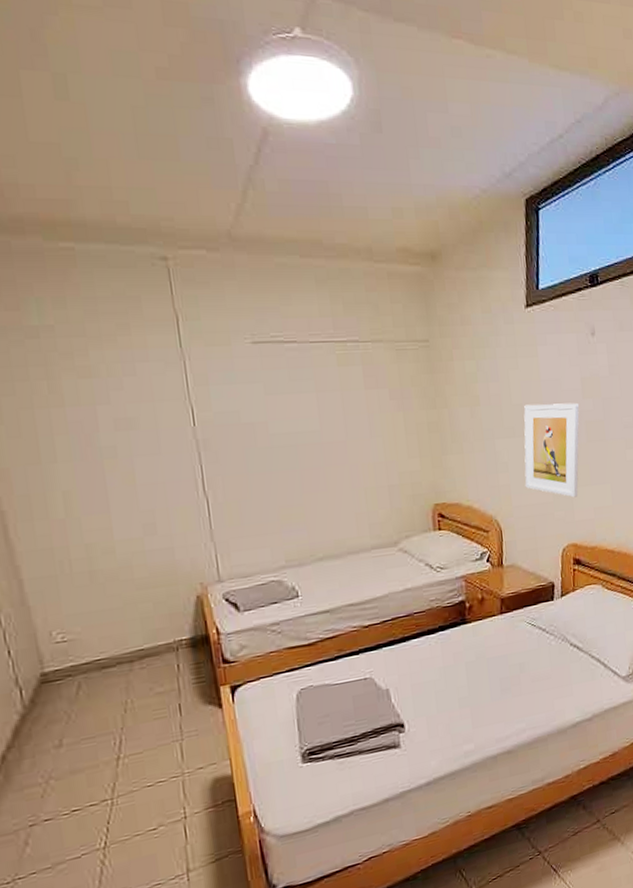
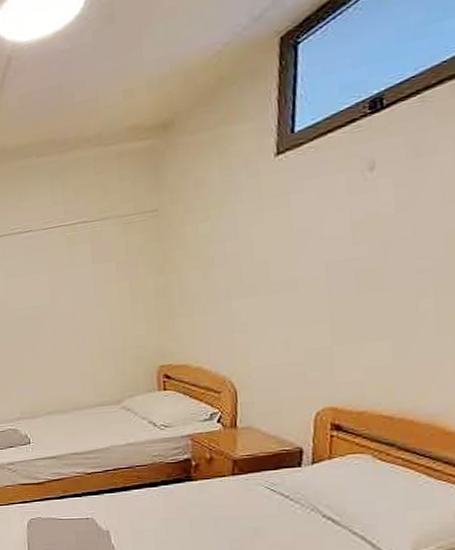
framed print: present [524,403,580,498] -> none [267,251,348,357]

